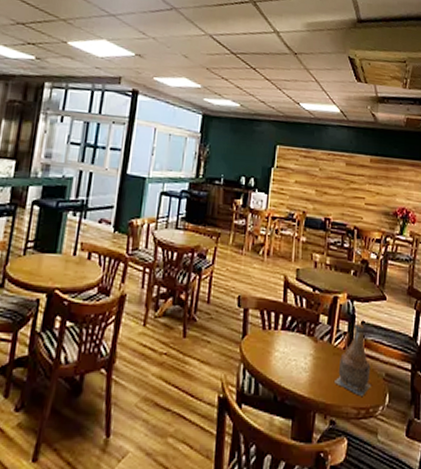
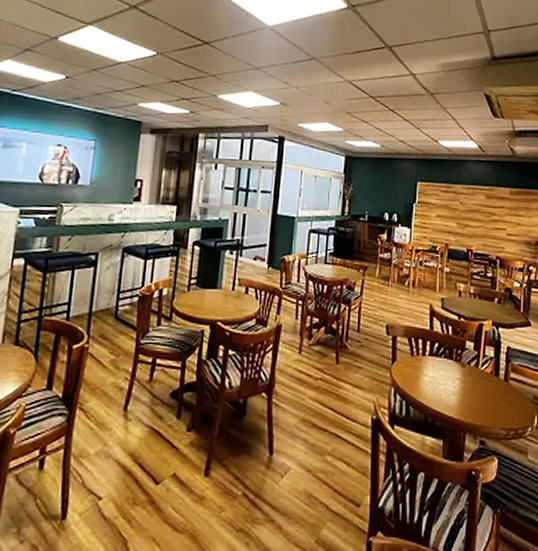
bottle: present [335,323,372,396] -> none [483,348,520,418]

